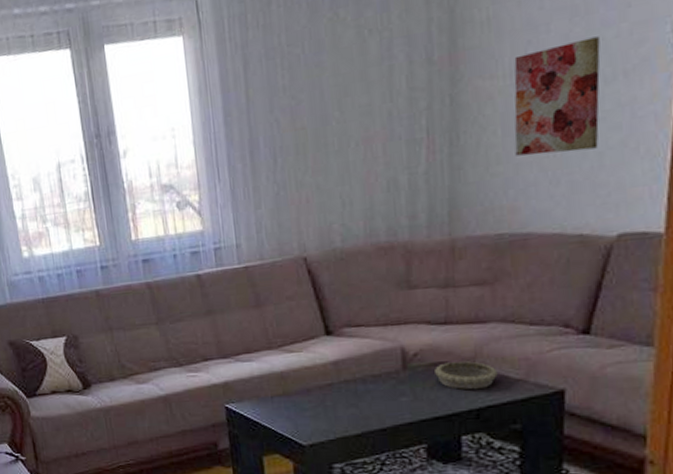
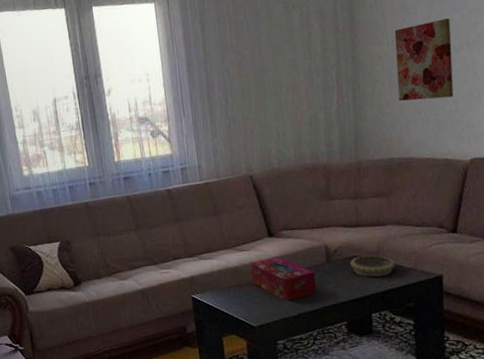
tissue box: none [301,360,388,415] -> present [251,256,317,301]

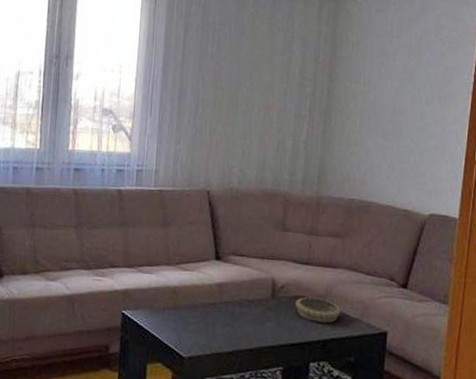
tissue box: present [251,256,317,301] -> none [191,282,257,334]
wall art: present [394,18,454,101] -> none [367,70,425,148]

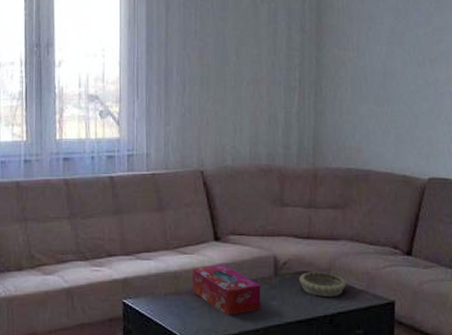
tissue box: none [191,282,257,334] -> present [192,264,261,316]

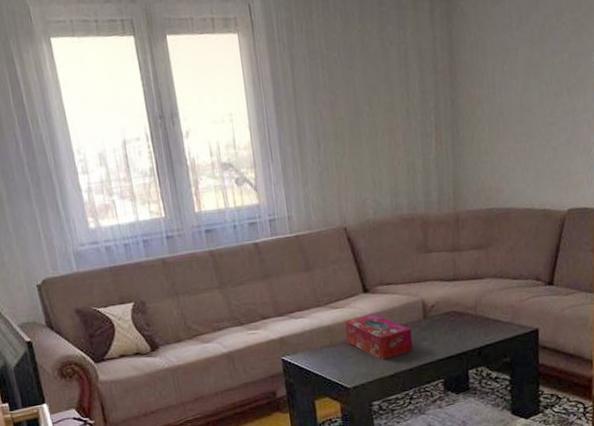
decorative bowl: present [299,272,346,298] -> none [447,310,492,333]

